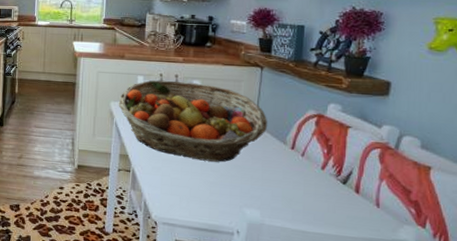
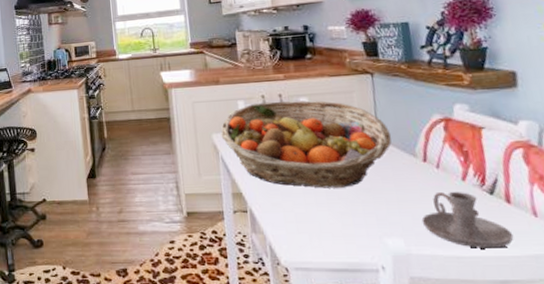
candle holder: none [279,177,355,229] -> present [421,192,514,249]

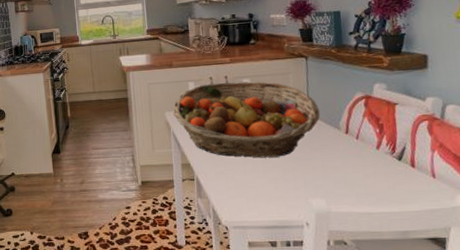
candle holder: present [421,192,514,249] -> none [341,159,415,206]

